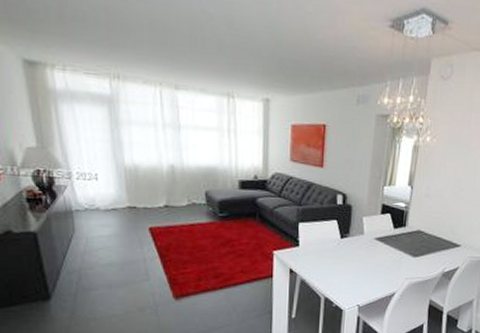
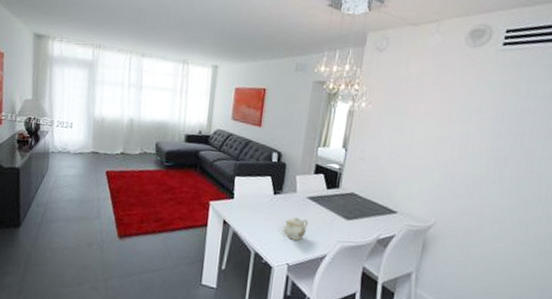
teapot: none [352,259,377,282] -> present [283,217,308,241]

